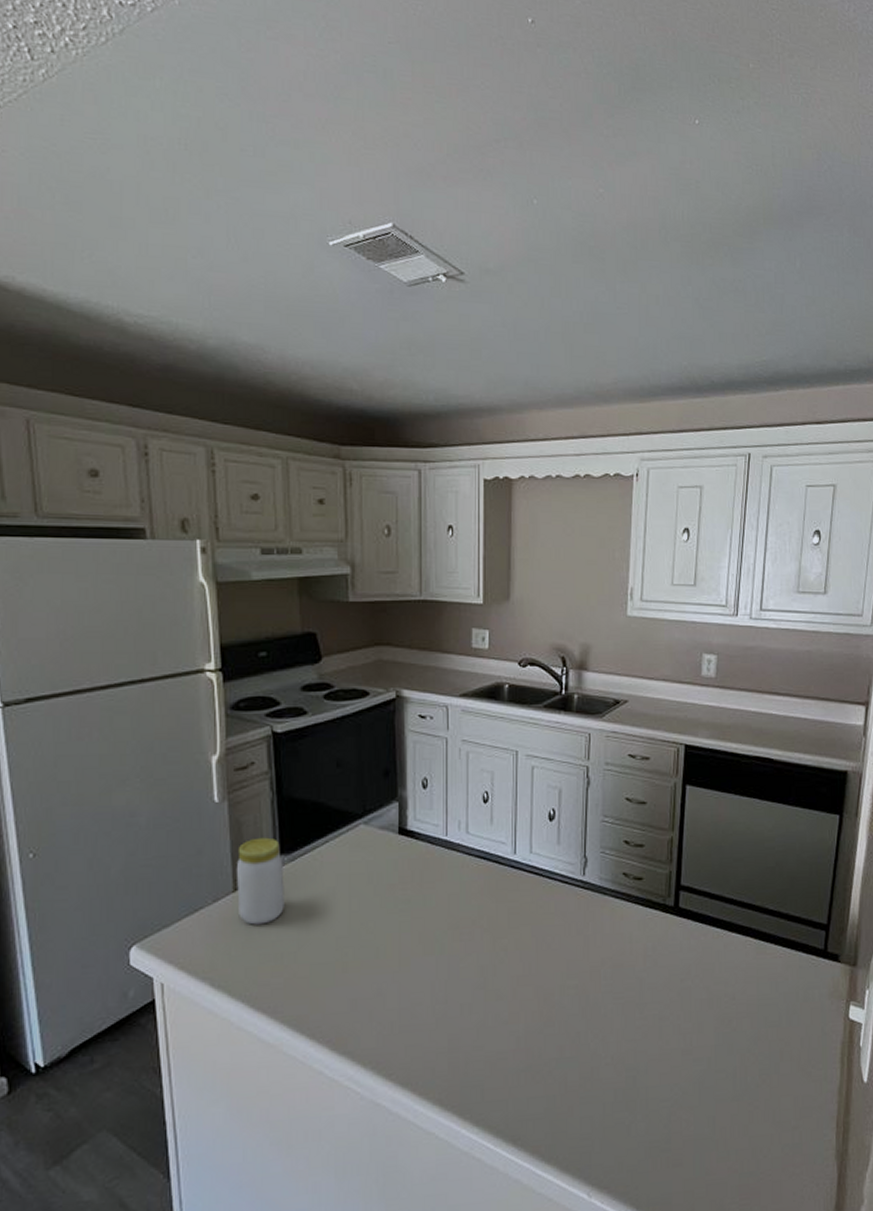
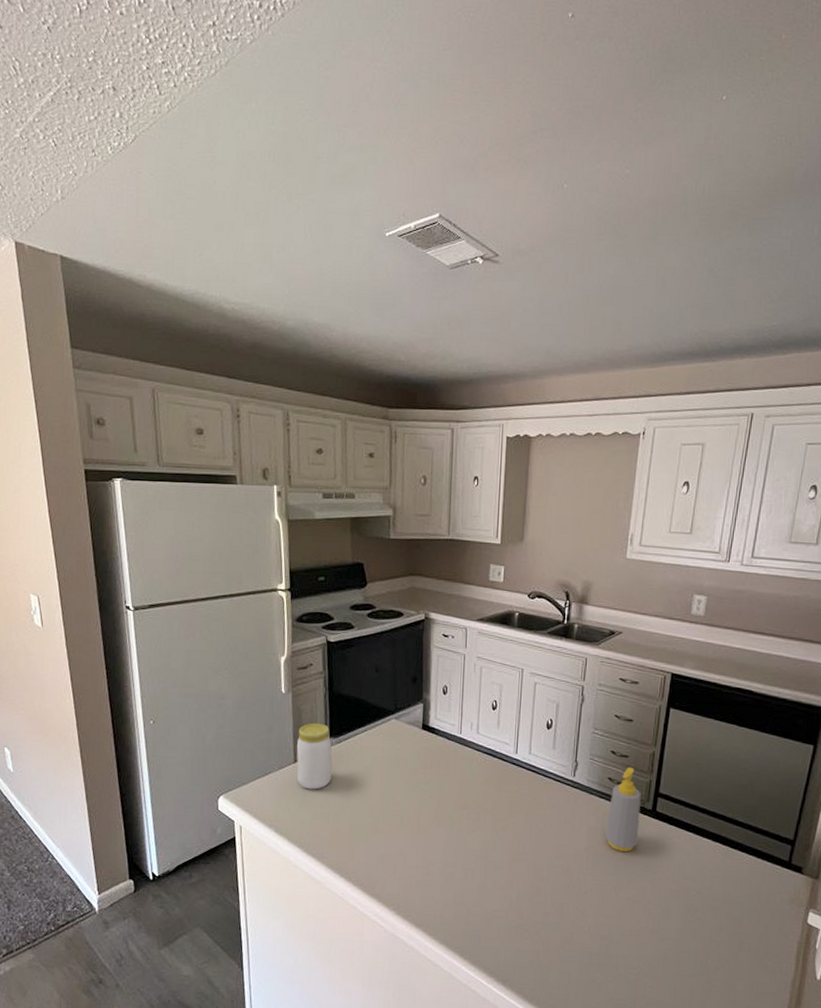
soap bottle: none [624,857,662,960] -> present [605,767,641,852]

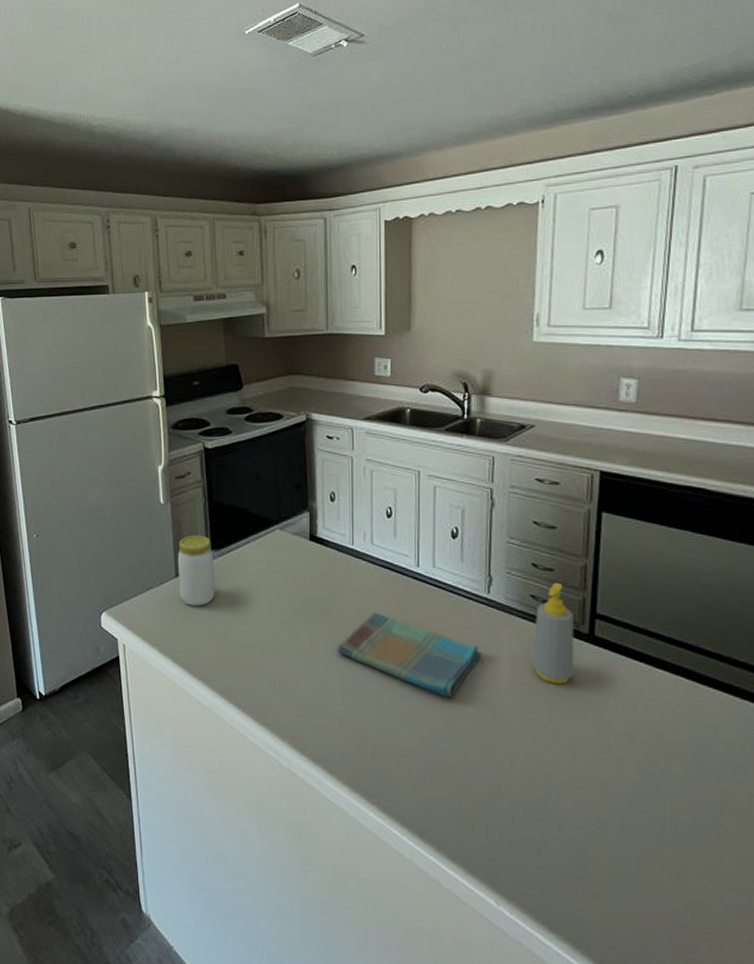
dish towel: none [441,793,565,866] -> present [337,612,481,698]

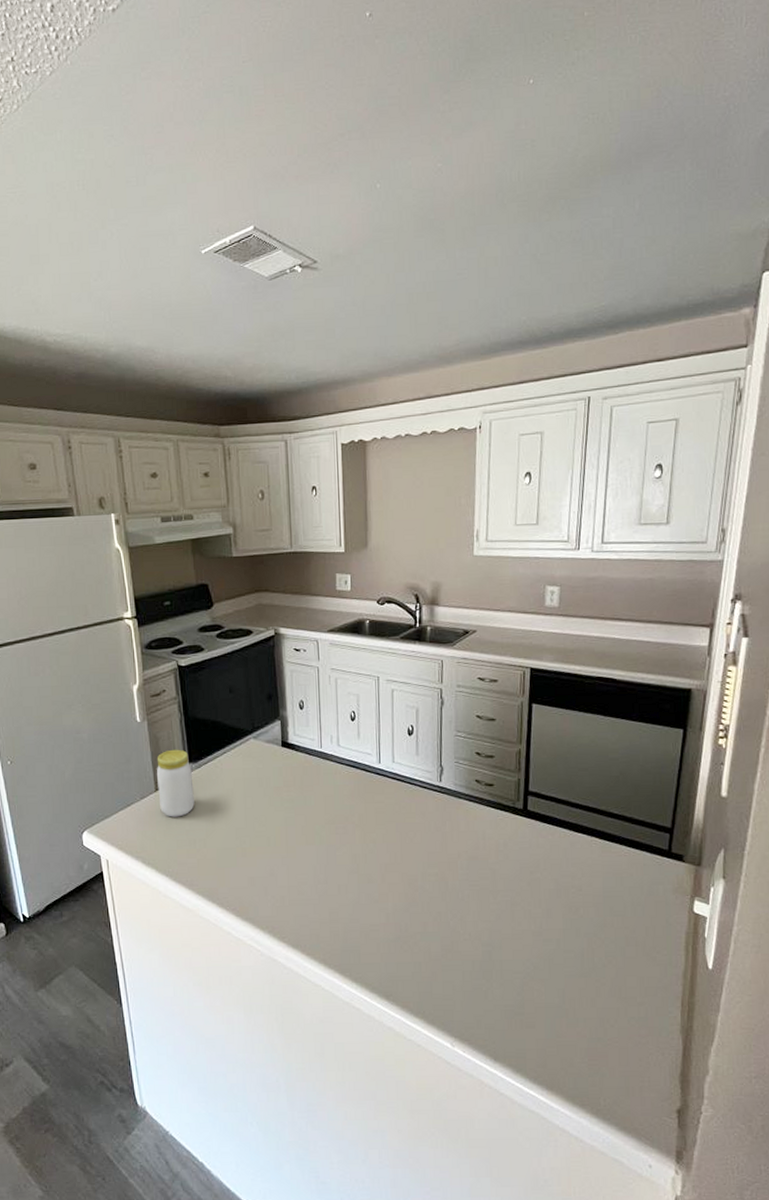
dish towel: present [337,612,481,698] -> none [310,807,436,876]
soap bottle: present [532,582,575,684] -> none [477,767,512,854]

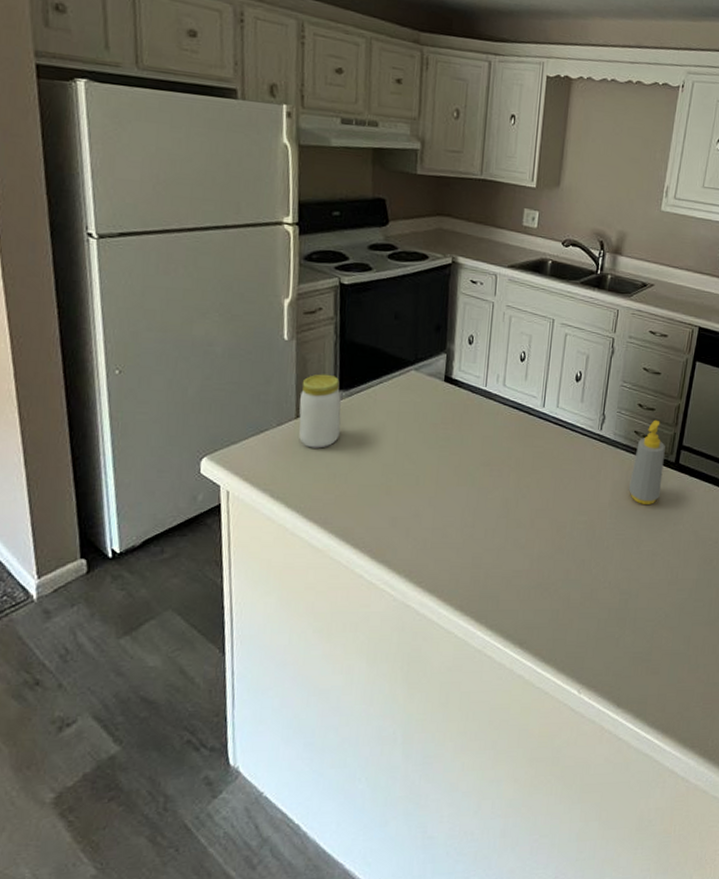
soap bottle: none [477,767,512,854] -> present [629,420,665,504]

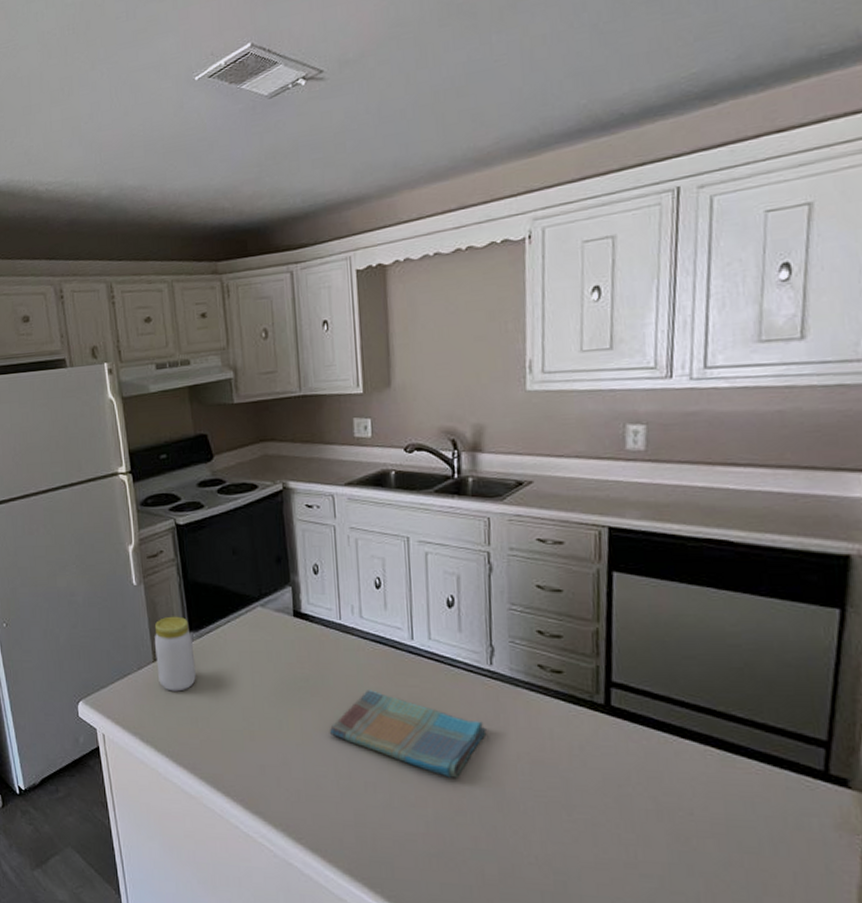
dish towel: none [461,449,590,523] -> present [329,690,487,778]
soap bottle: present [629,420,665,504] -> none [542,649,590,759]

